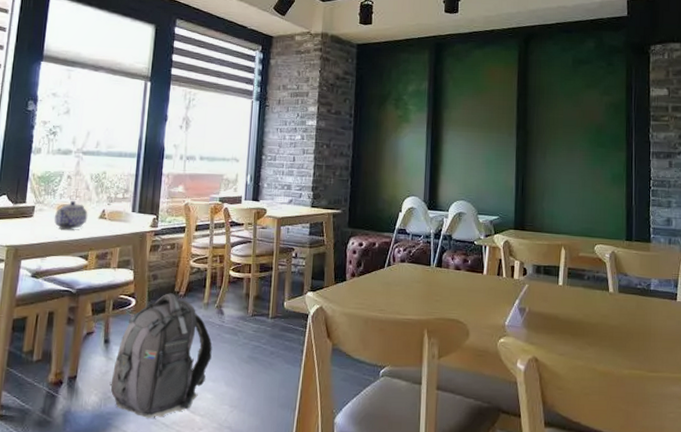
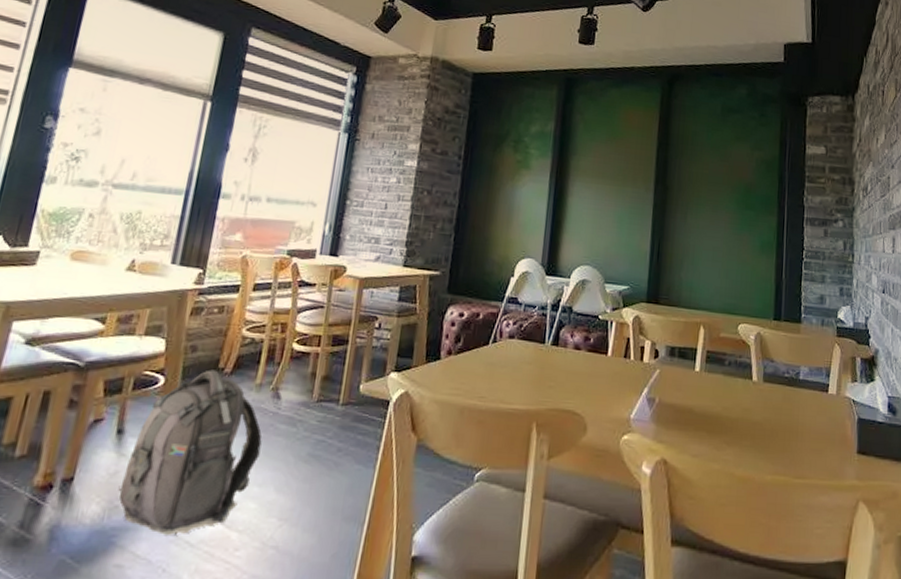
teapot: present [54,200,88,230] -> none [64,245,112,284]

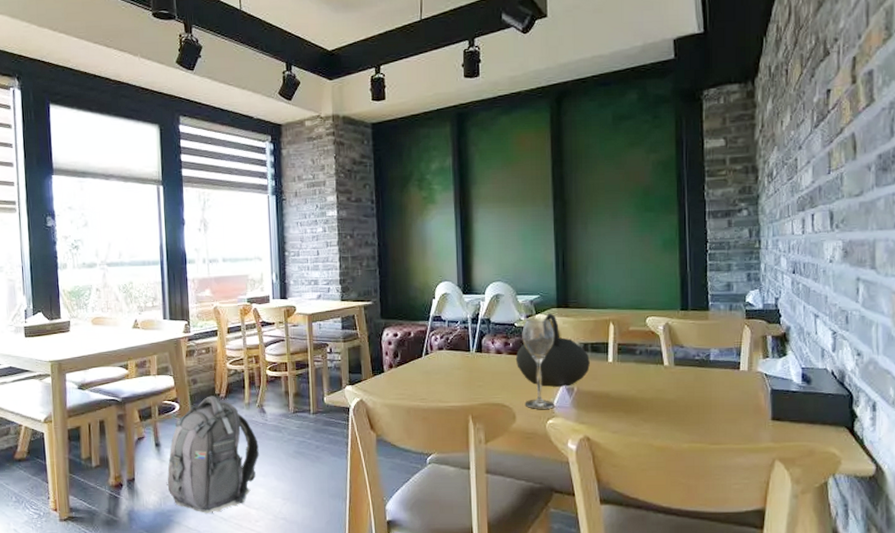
teapot: none [594,308,676,396] -> present [515,313,590,387]
wineglass: none [599,311,642,422] -> present [522,318,556,409]

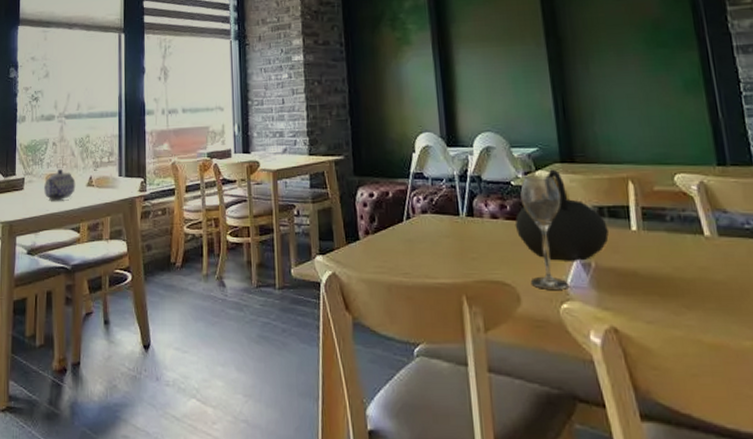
teapot: none [89,312,122,342] -> present [43,168,76,201]
backpack: present [166,396,259,513] -> none [114,265,218,410]

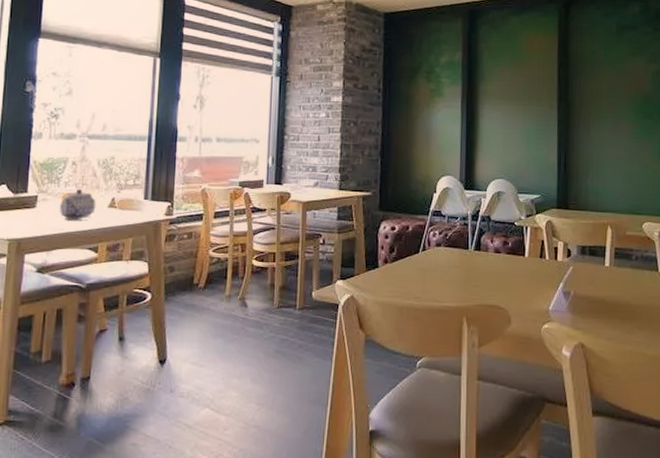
teapot: present [514,169,609,261] -> none [513,213,587,290]
wineglass: present [520,175,568,289] -> none [521,218,555,313]

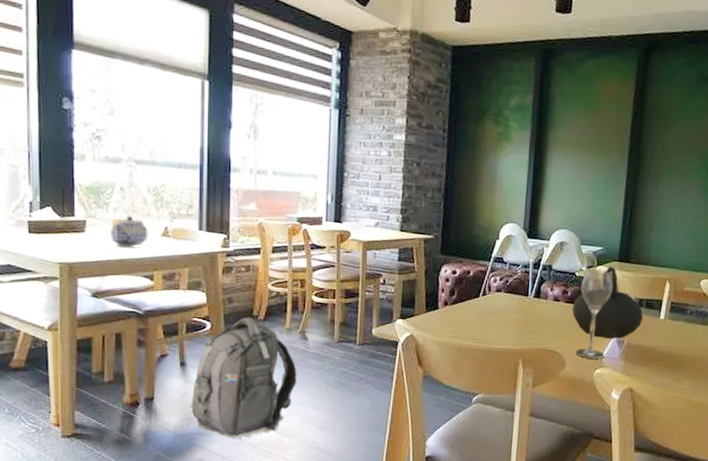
backpack: none [126,285,236,419] -> present [190,317,297,439]
teapot: none [513,213,587,290] -> present [572,266,643,339]
wineglass: none [521,218,555,313] -> present [575,269,614,359]

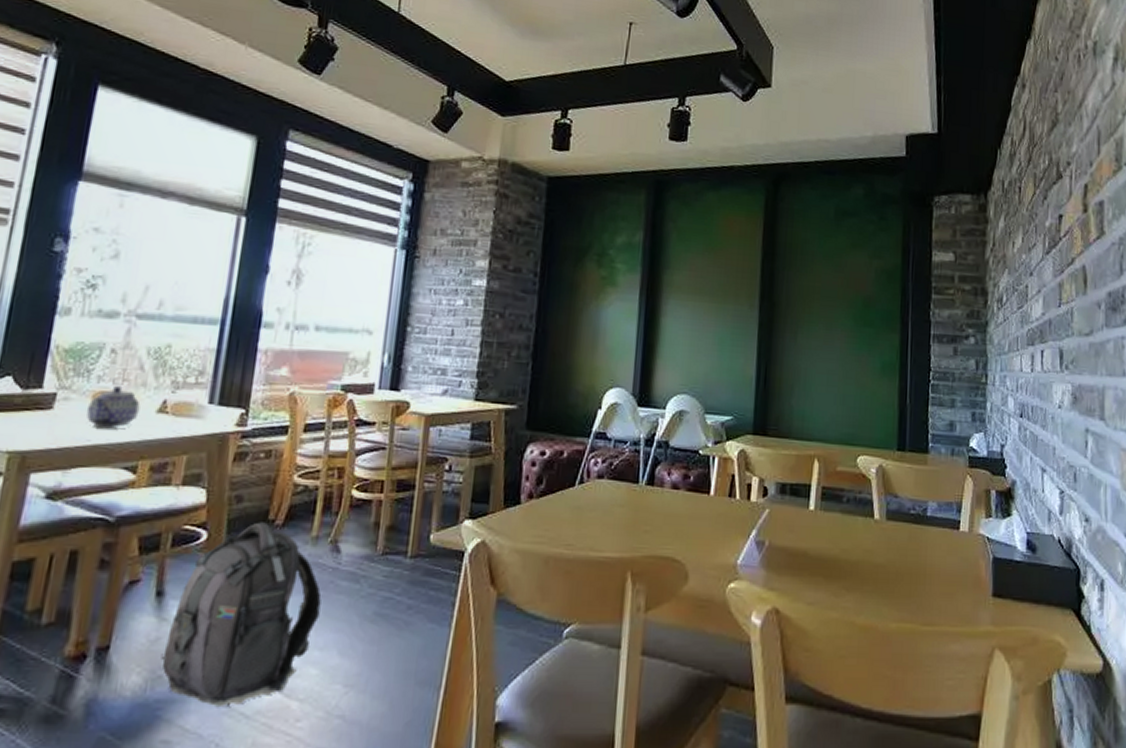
teapot: present [572,266,643,339] -> none [695,440,787,539]
wineglass: present [575,269,614,359] -> none [701,445,748,568]

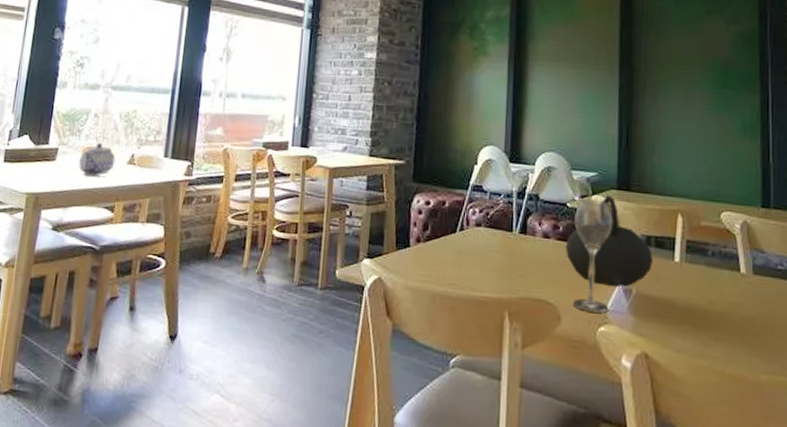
backpack: present [161,522,321,706] -> none [134,254,251,404]
teapot: none [695,440,787,539] -> present [565,195,653,287]
wineglass: none [701,445,748,568] -> present [572,199,614,313]

